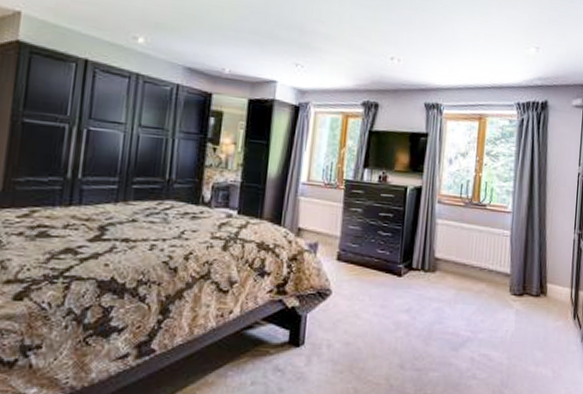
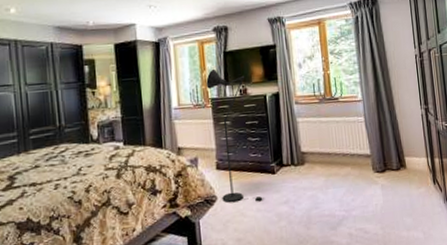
floor lamp: none [337,147,388,305] -> present [206,68,264,204]

